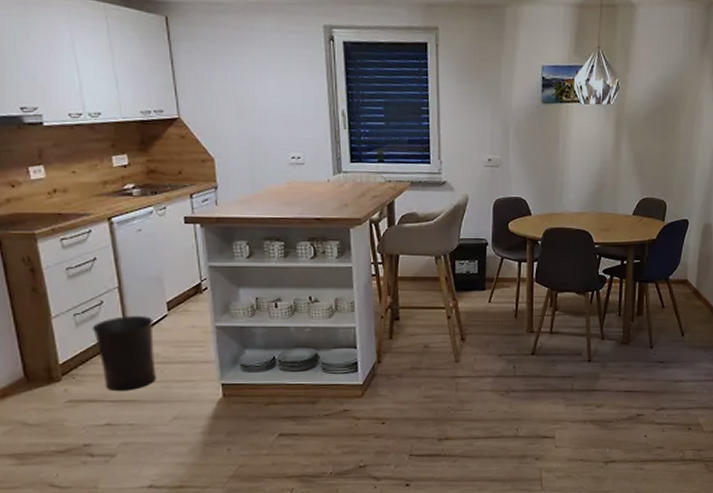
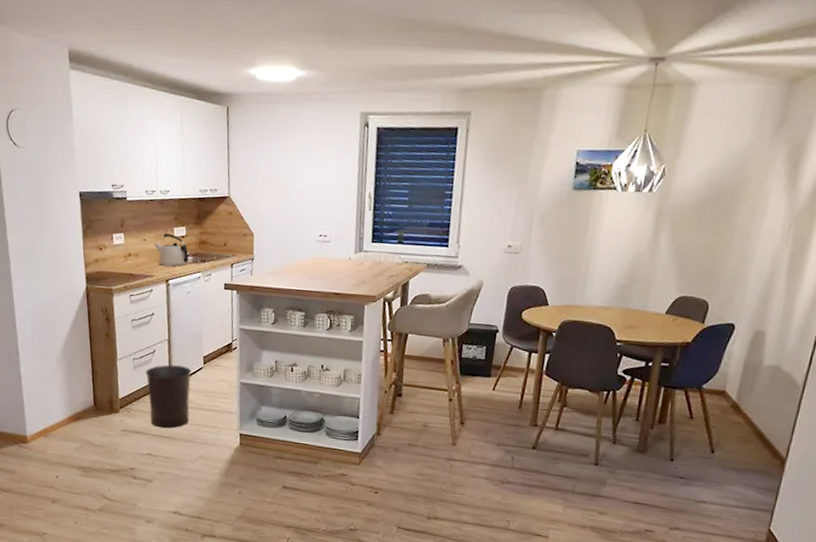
kettle: none [86,163,136,203] -> present [153,233,189,268]

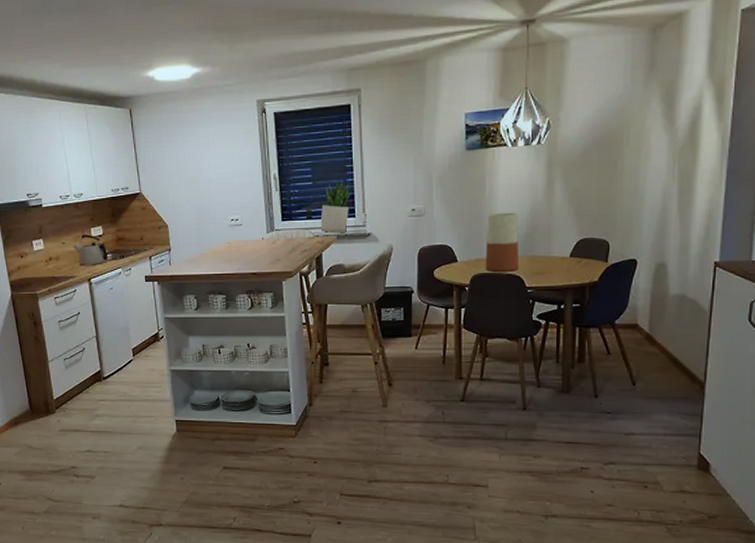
waste bin: present [145,364,192,428] -> none [76,360,124,423]
planter: none [410,207,448,263] -> present [320,181,352,234]
vase: none [576,259,619,322] -> present [485,212,520,272]

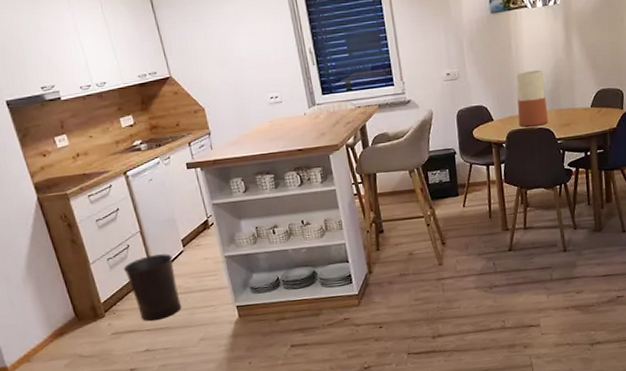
kettle: present [72,235,108,267] -> none [101,125,144,160]
waste bin: none [76,360,124,423] -> present [123,253,181,321]
planter: present [320,181,352,234] -> none [360,50,388,103]

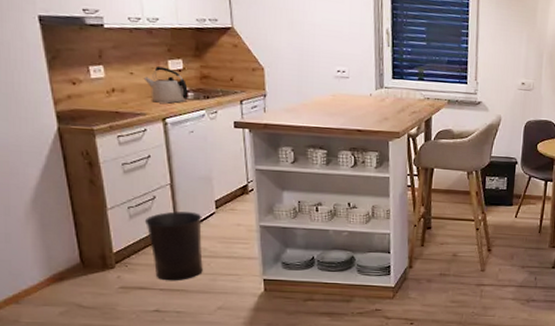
kettle: none [101,125,144,160] -> present [143,66,189,105]

